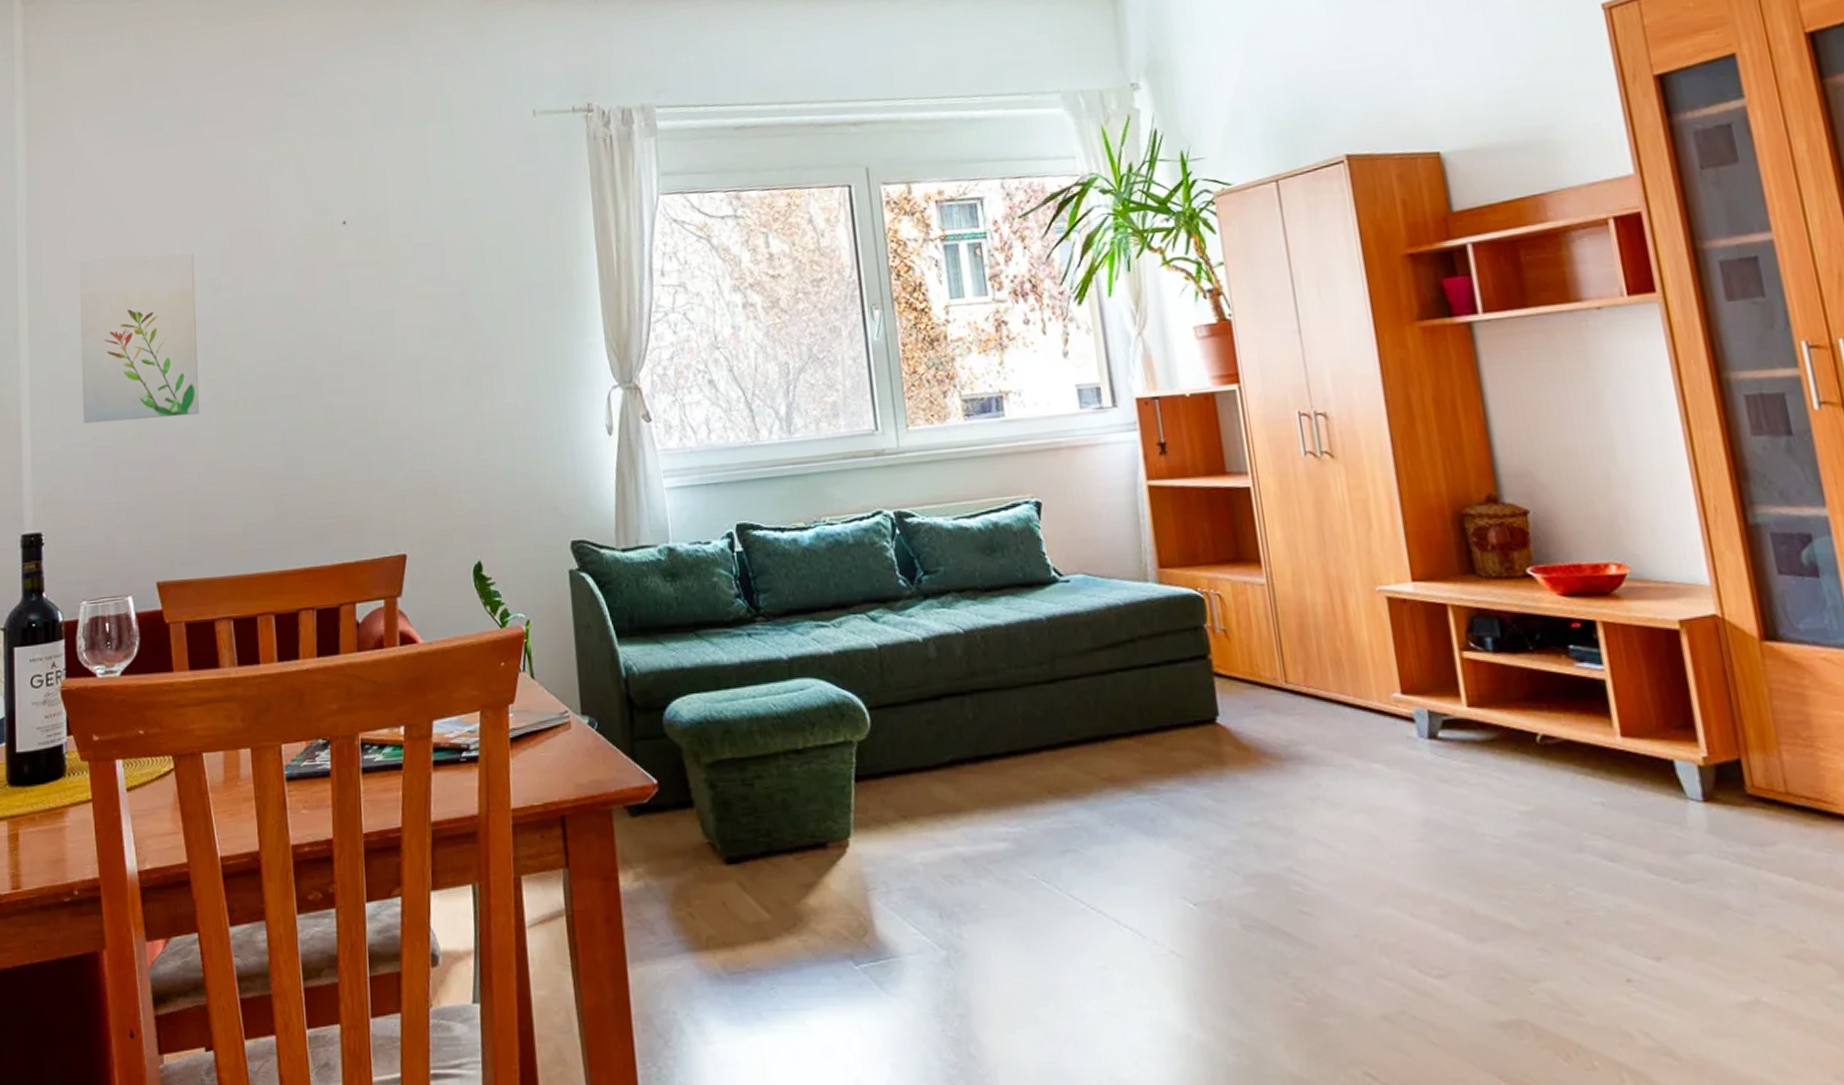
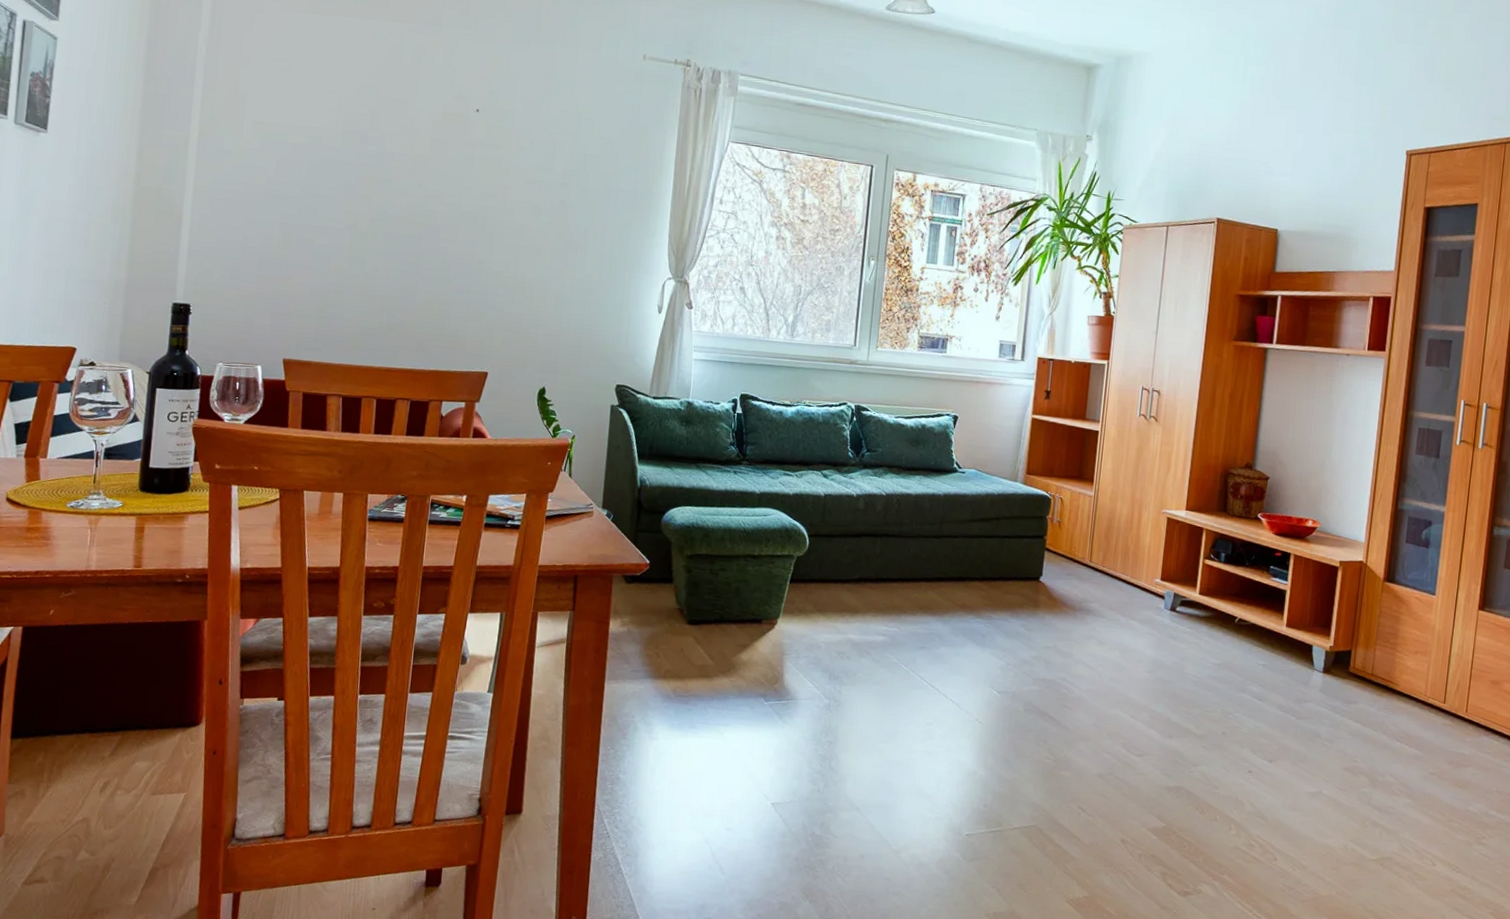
wall art: present [79,254,199,424] -> none [236,93,348,237]

